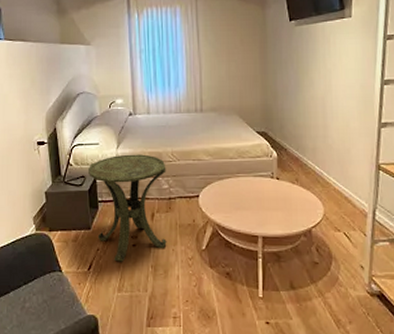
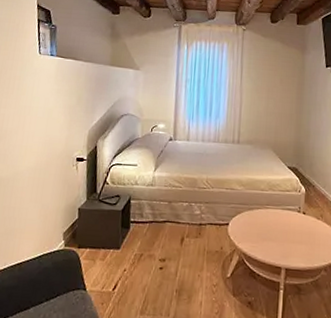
side table: present [89,154,167,262] -> none [124,177,200,284]

